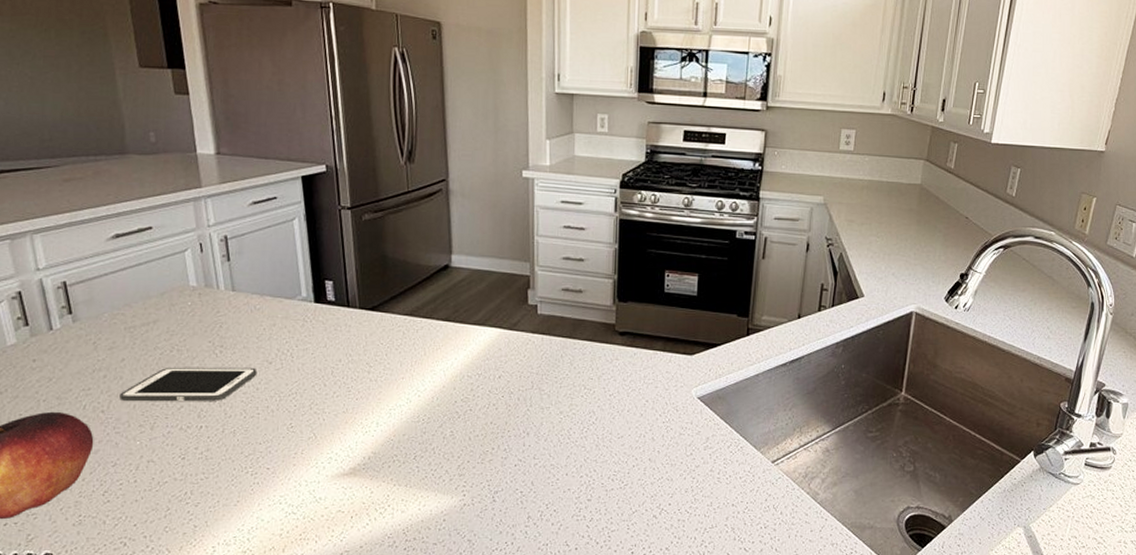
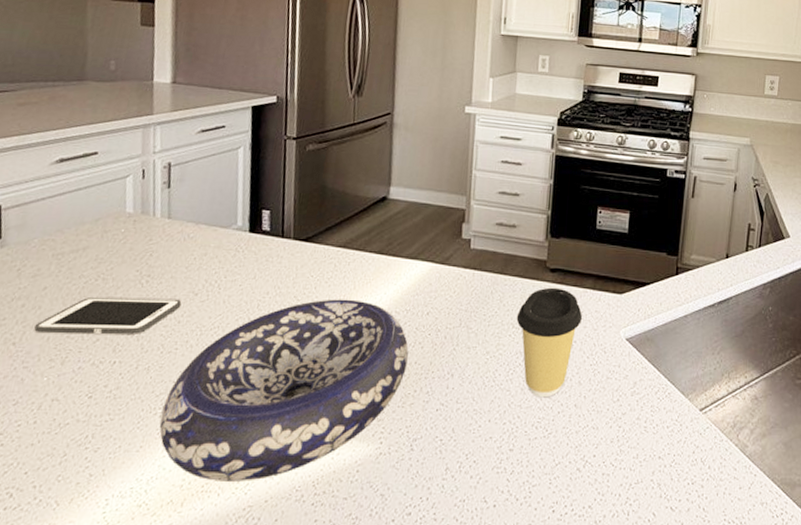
decorative bowl: none [252,365,483,530] -> present [159,299,409,481]
coffee cup: none [588,350,654,453] -> present [516,287,583,398]

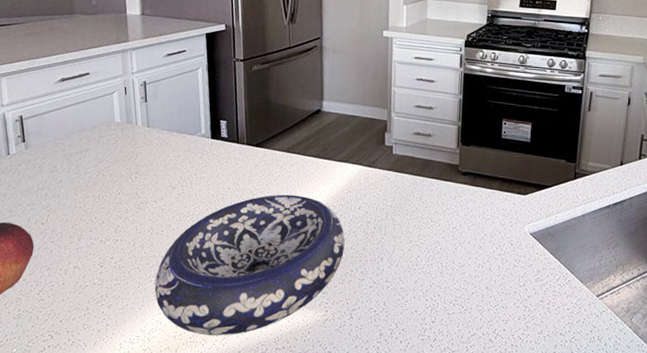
cell phone: present [34,297,182,334] -> none [56,189,164,219]
coffee cup: present [516,287,583,398] -> none [434,188,492,281]

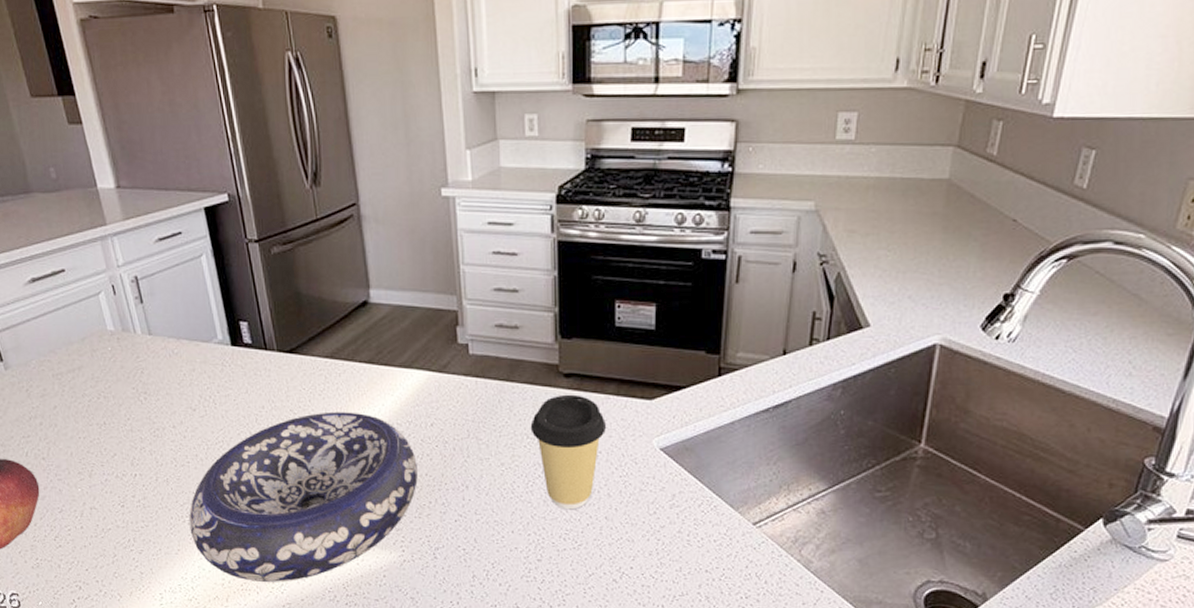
coffee cup: none [434,188,492,281] -> present [530,394,607,510]

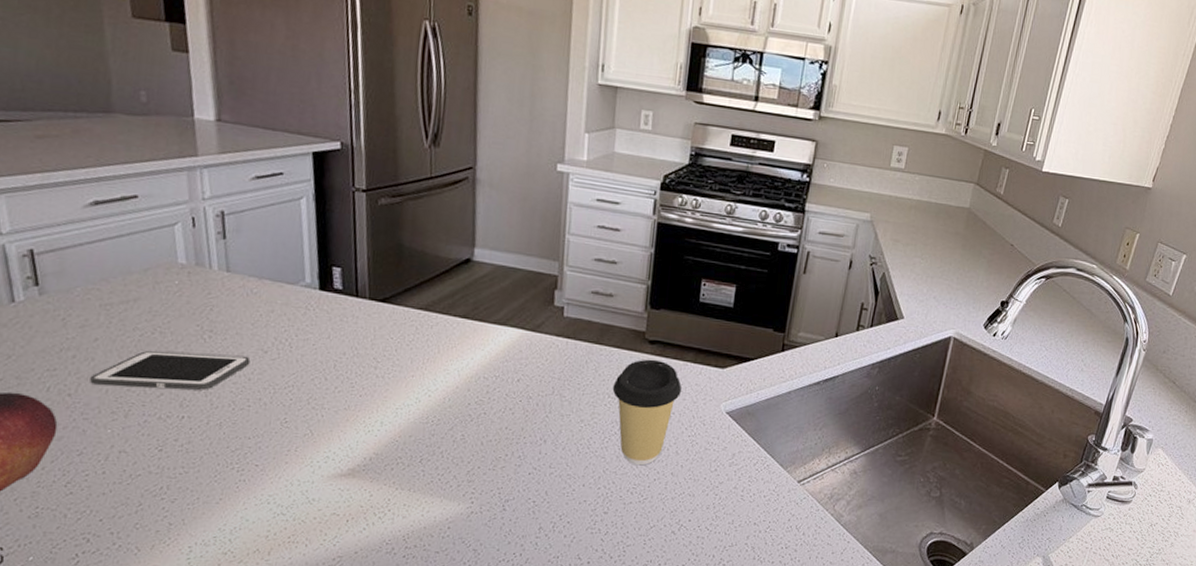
cell phone: none [57,414,183,449] -> present [90,351,251,390]
decorative bowl: present [189,411,418,582] -> none [238,362,499,534]

